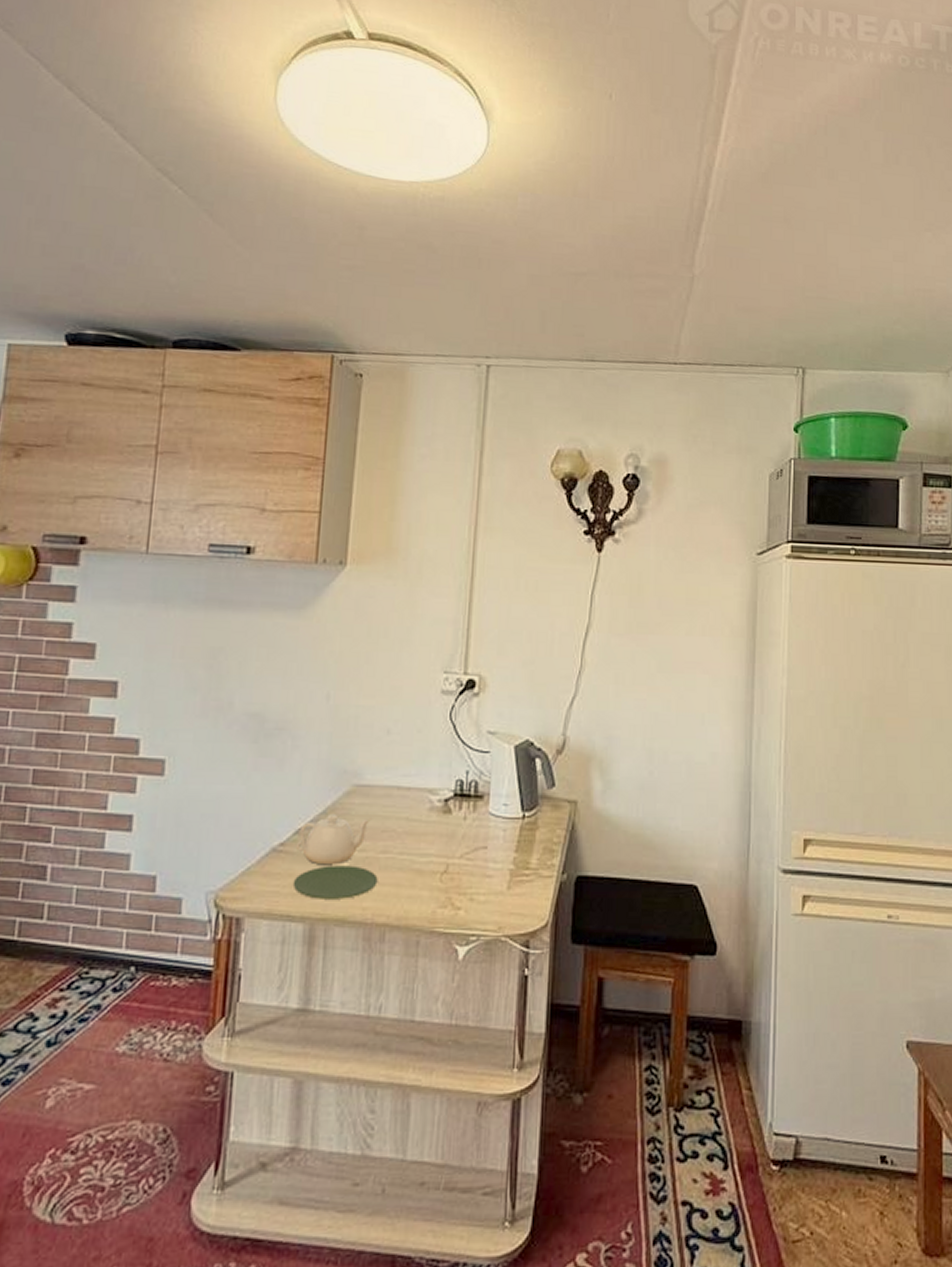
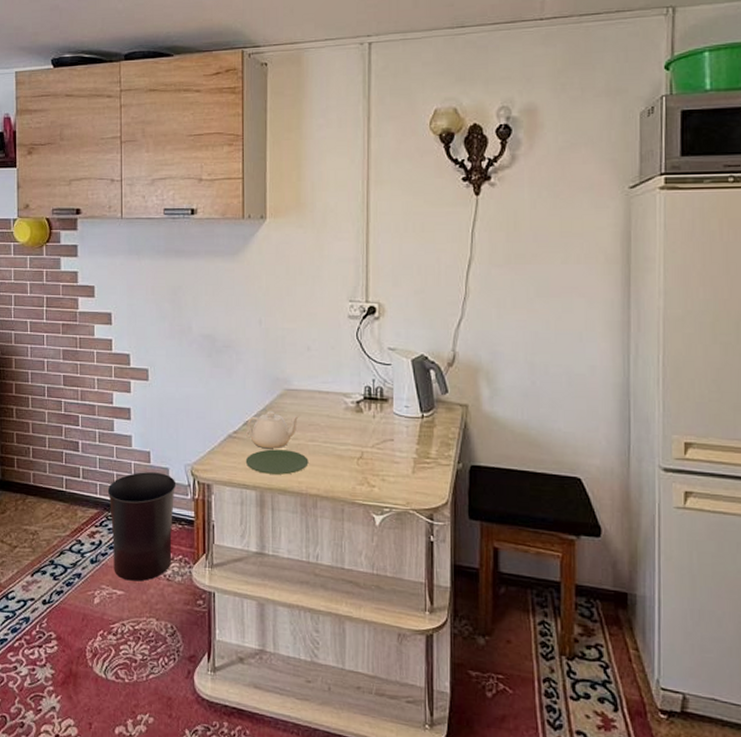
waste bin: none [82,905,191,1068] -> present [107,472,176,581]

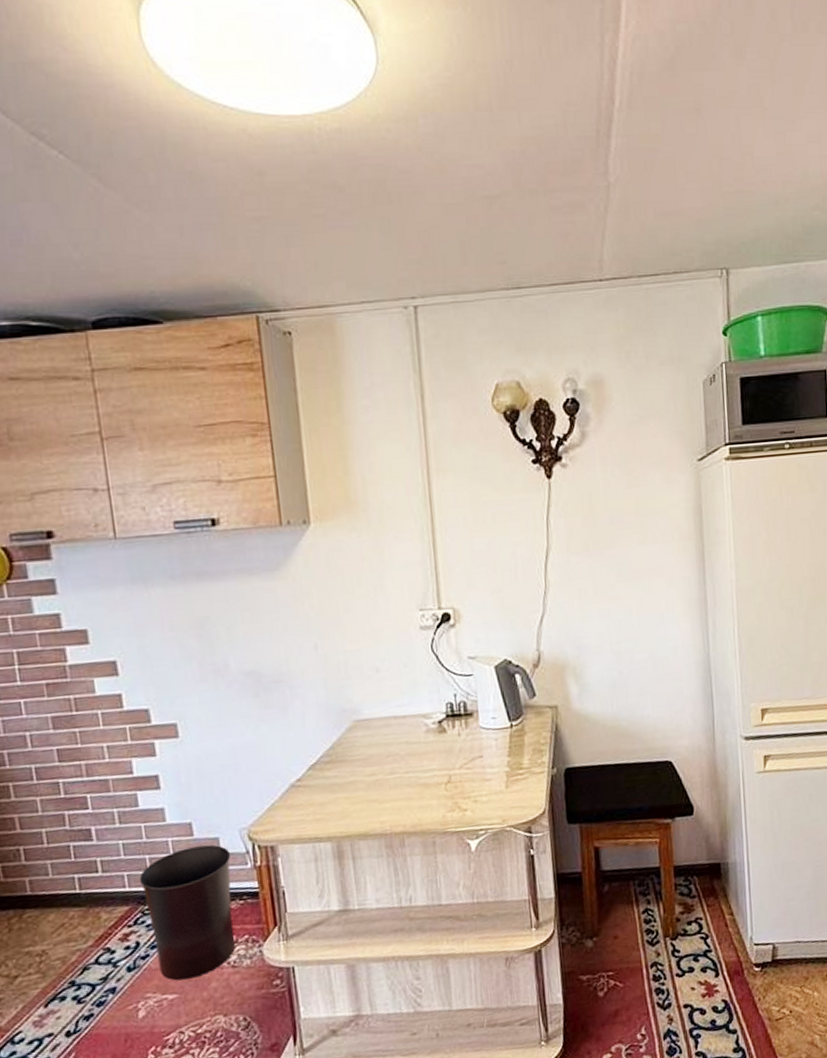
plate: present [245,449,309,475] -> none [315,788,390,821]
teapot: present [246,411,302,449] -> none [312,746,377,793]

